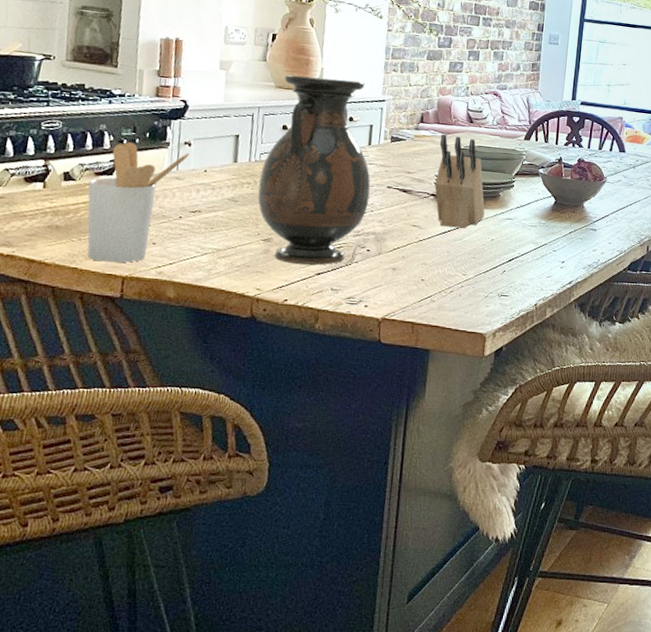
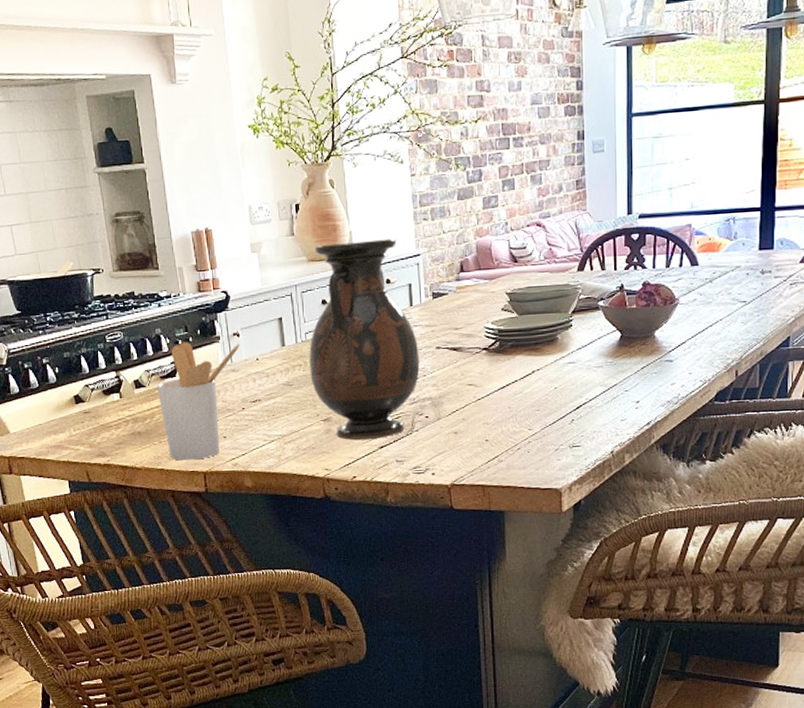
knife block: present [434,134,485,229] -> none [485,280,543,381]

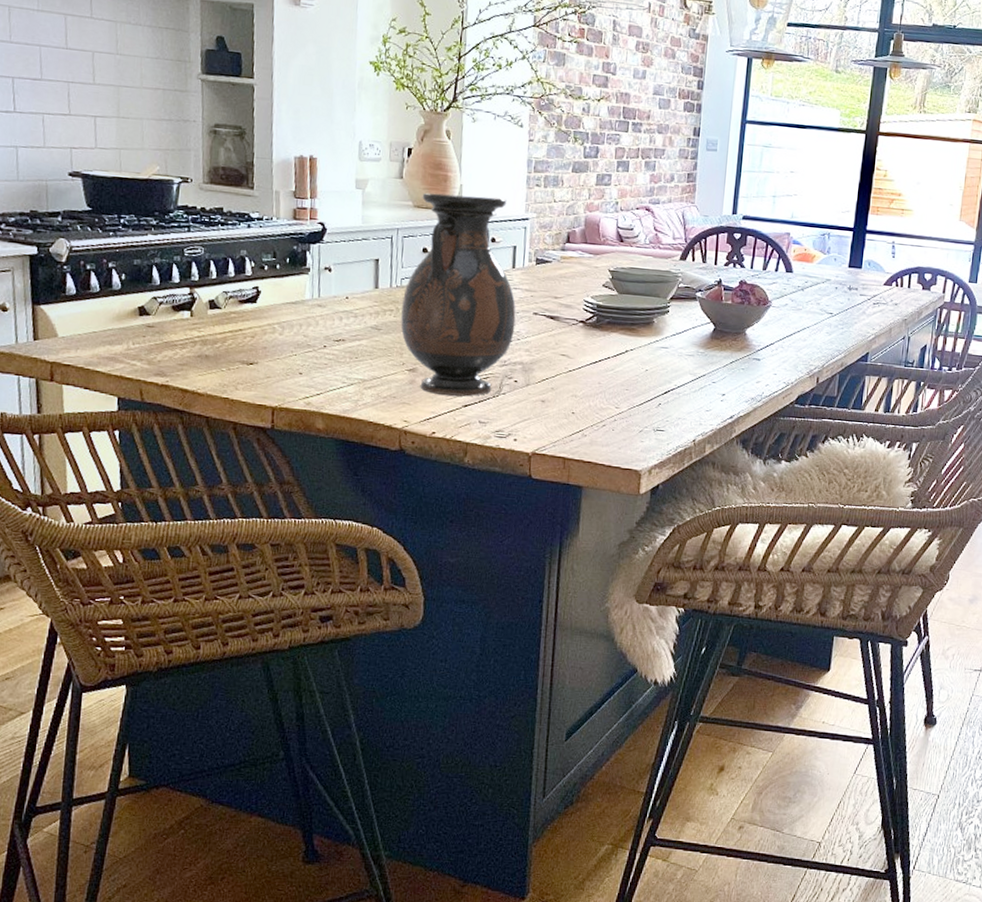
utensil holder: present [156,342,240,461] -> none [233,268,330,393]

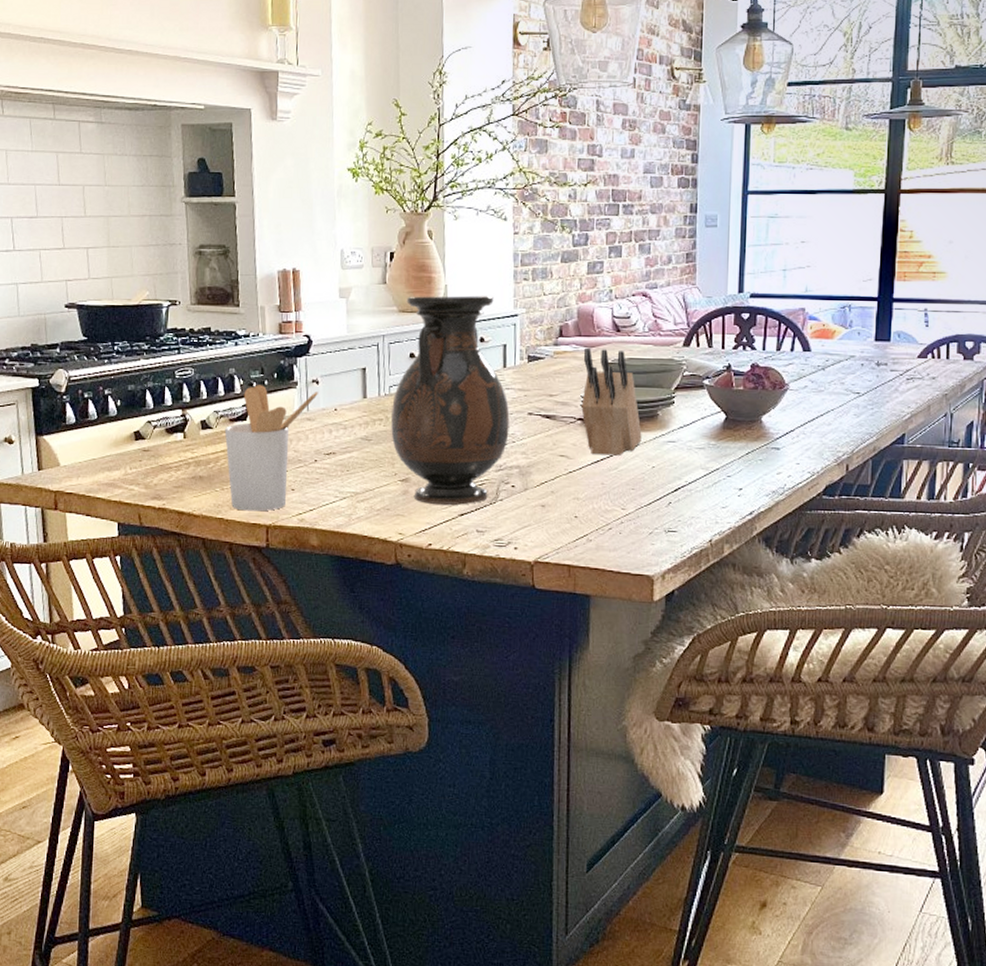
utensil holder: none [233,268,330,393] -> present [224,385,318,512]
knife block: none [583,254,638,358] -> present [581,347,642,456]

